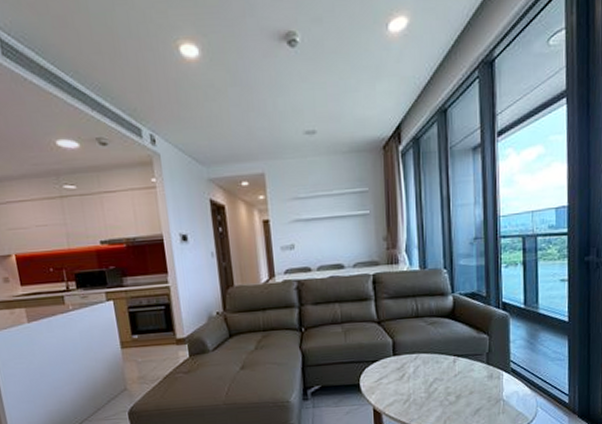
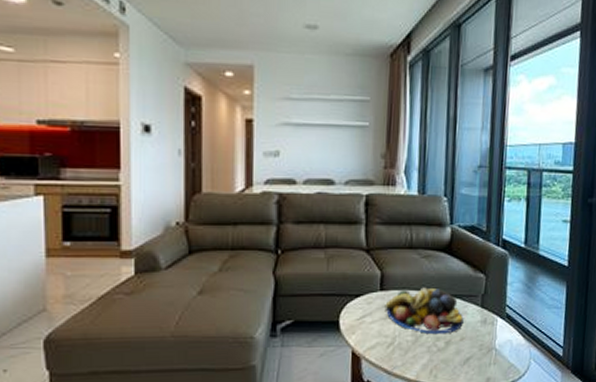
fruit bowl: none [398,350,471,391] -> present [385,287,464,335]

